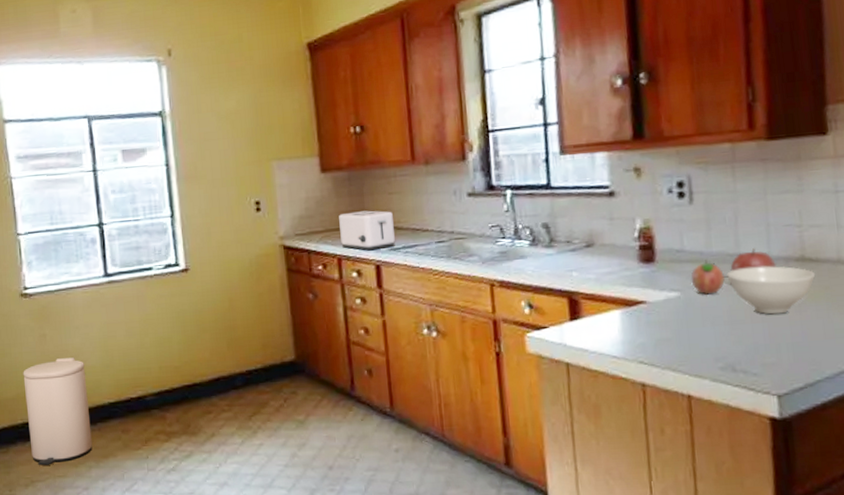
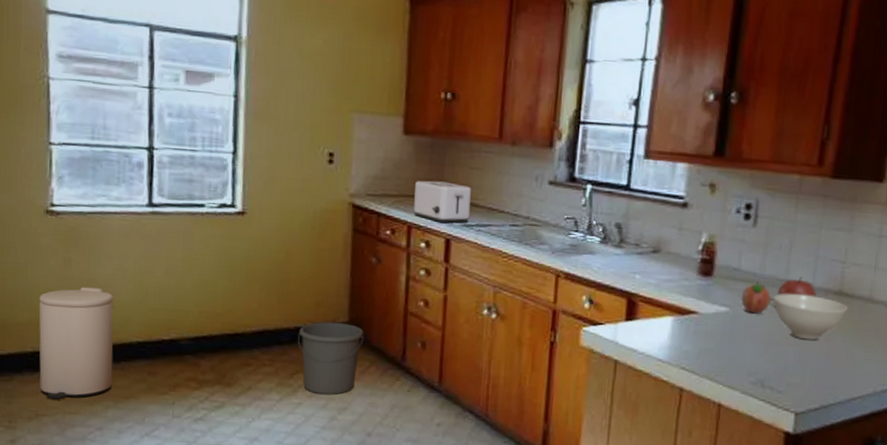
bucket: none [251,361,312,433] -> present [298,322,364,395]

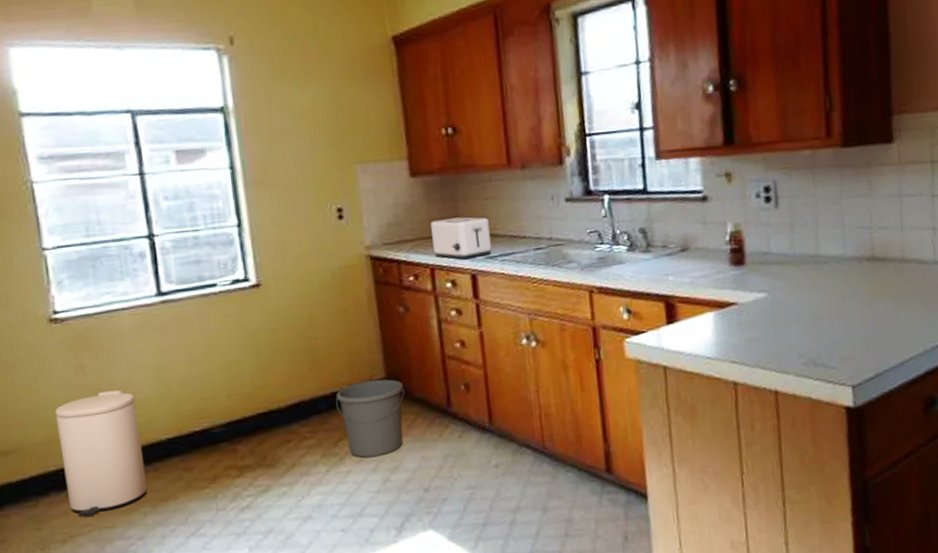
fruit: present [741,281,772,314] -> none [777,261,807,295]
bowl: present [773,293,848,340] -> none [808,265,883,311]
fruit: present [777,277,818,297] -> none [811,249,852,272]

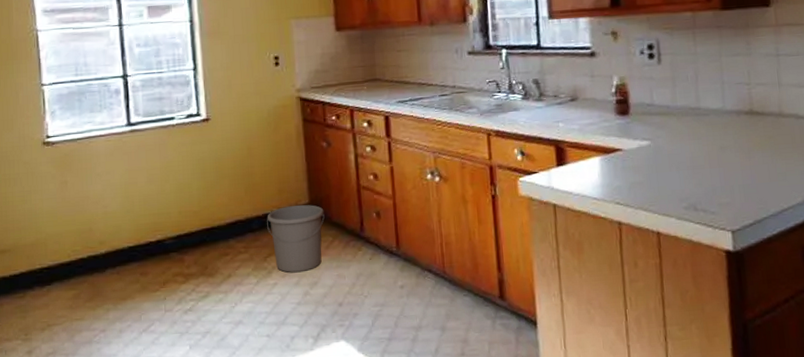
pedal bin: present [55,390,148,518] -> none [43,203,111,310]
toaster: present [431,217,492,260] -> none [352,66,403,103]

